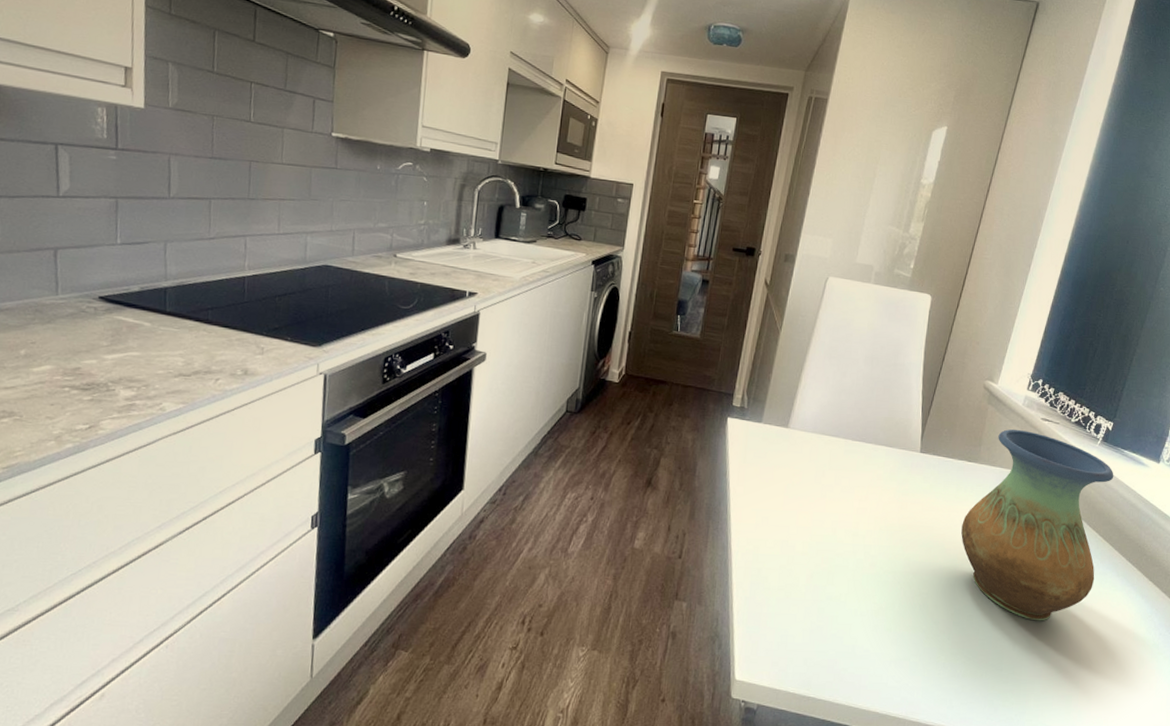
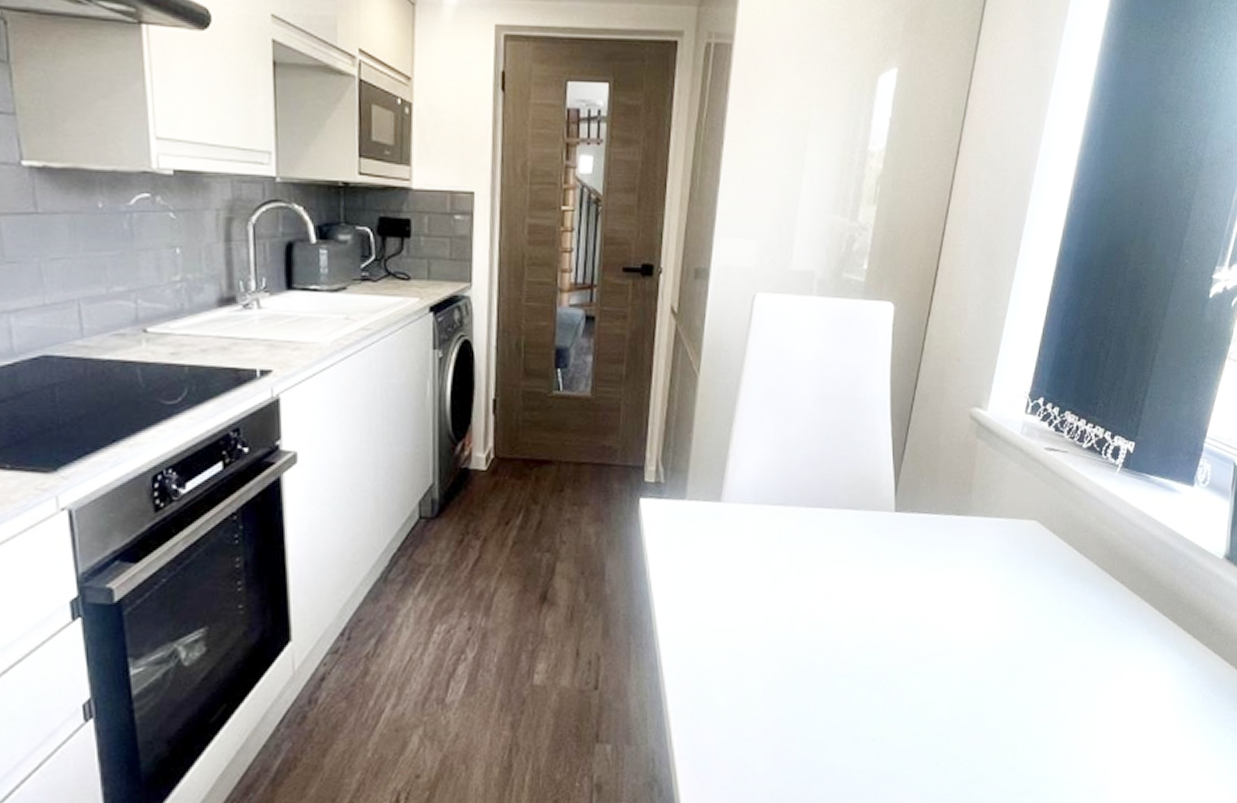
vase: present [961,429,1114,621] -> none [954,466,1139,703]

